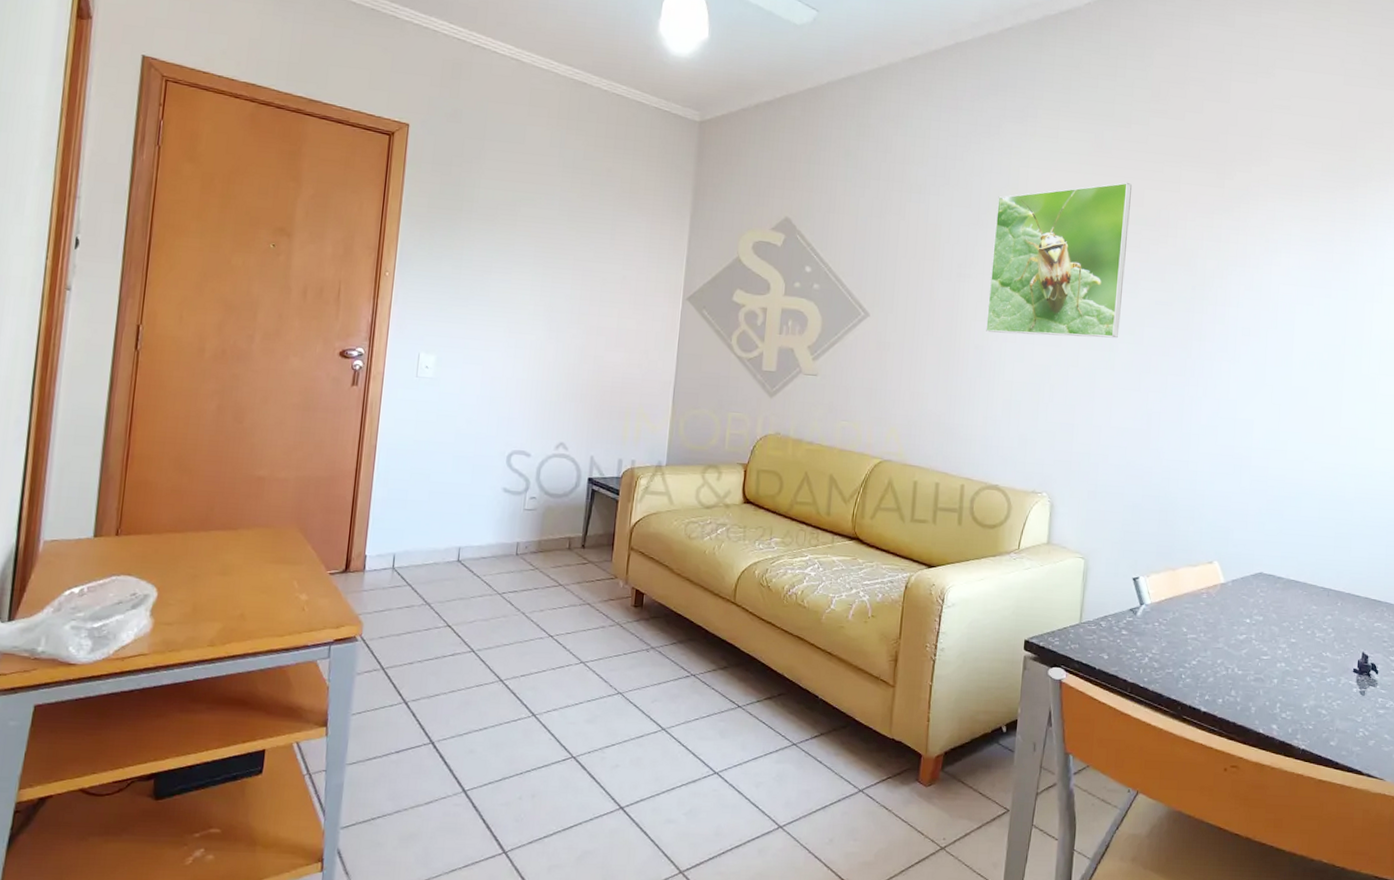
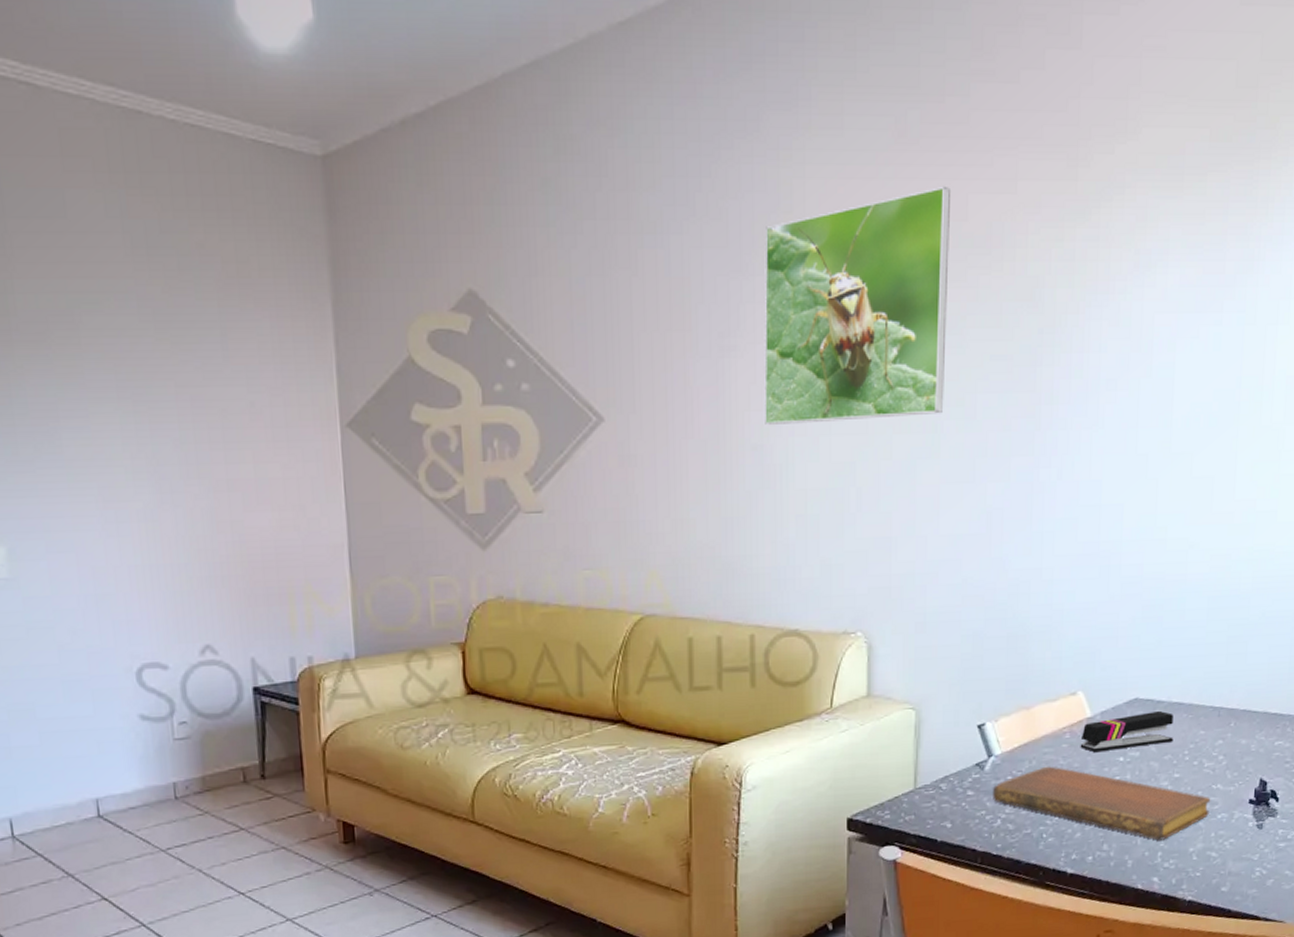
notebook: none [1142,618,1322,694] -> present [993,766,1211,841]
stapler: none [1214,585,1291,613] -> present [1080,710,1174,753]

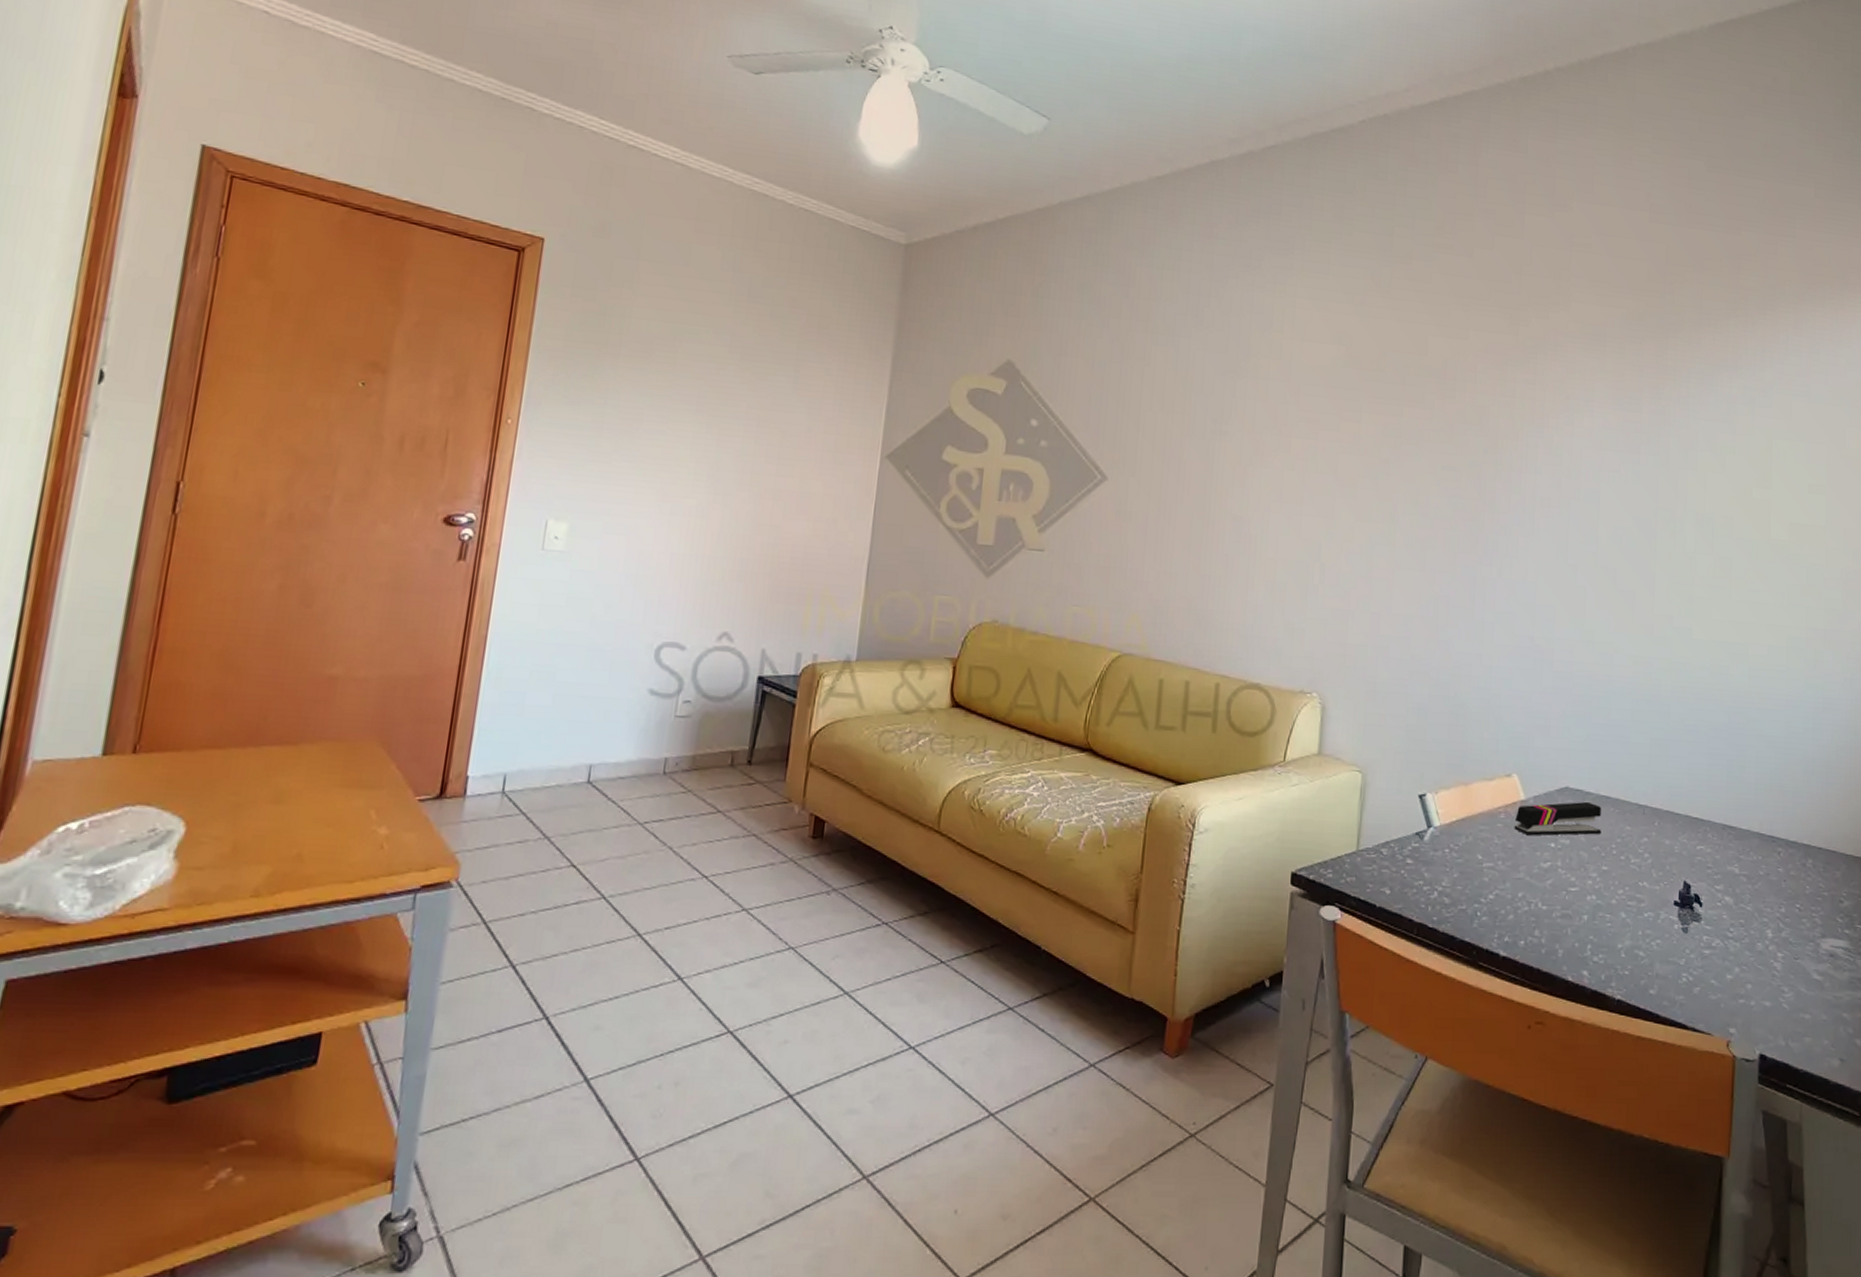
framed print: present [764,185,950,424] -> none [1245,326,1414,509]
notebook: present [993,766,1211,841] -> none [1431,843,1638,933]

